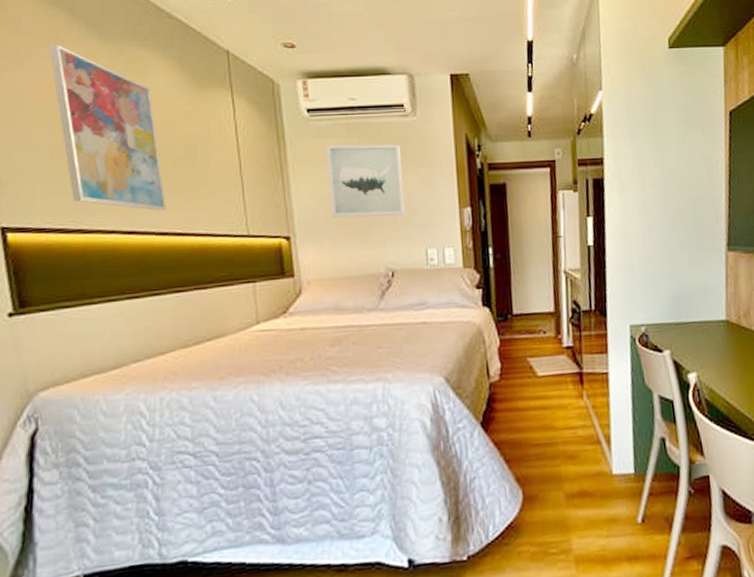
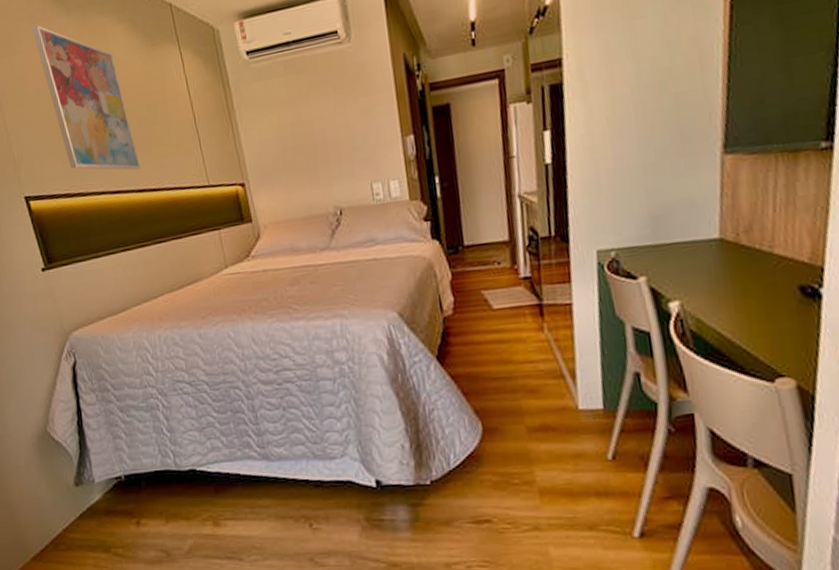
wall art: present [326,144,405,218] -> none [268,75,347,160]

